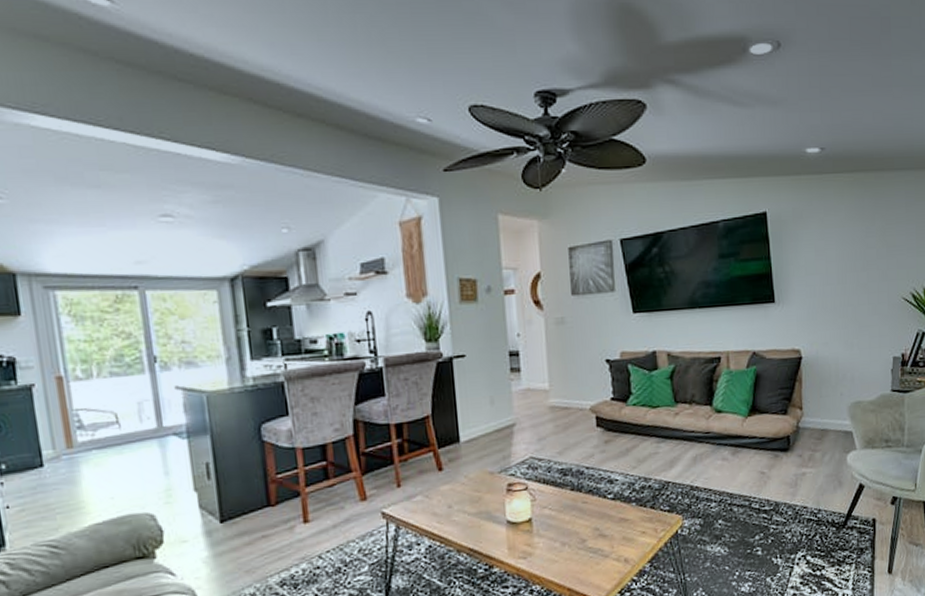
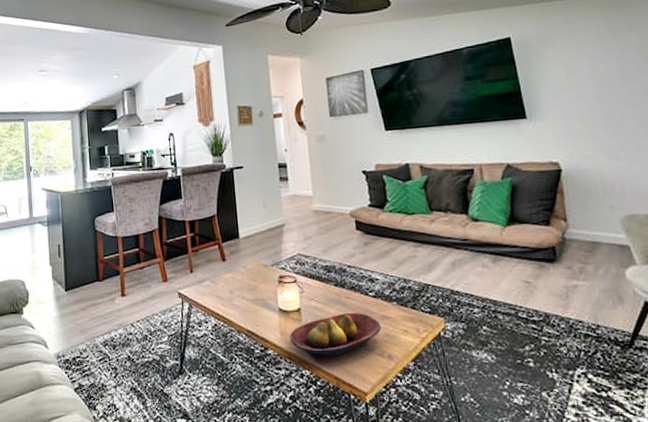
fruit bowl: none [518,517,619,572] -> present [289,312,382,359]

